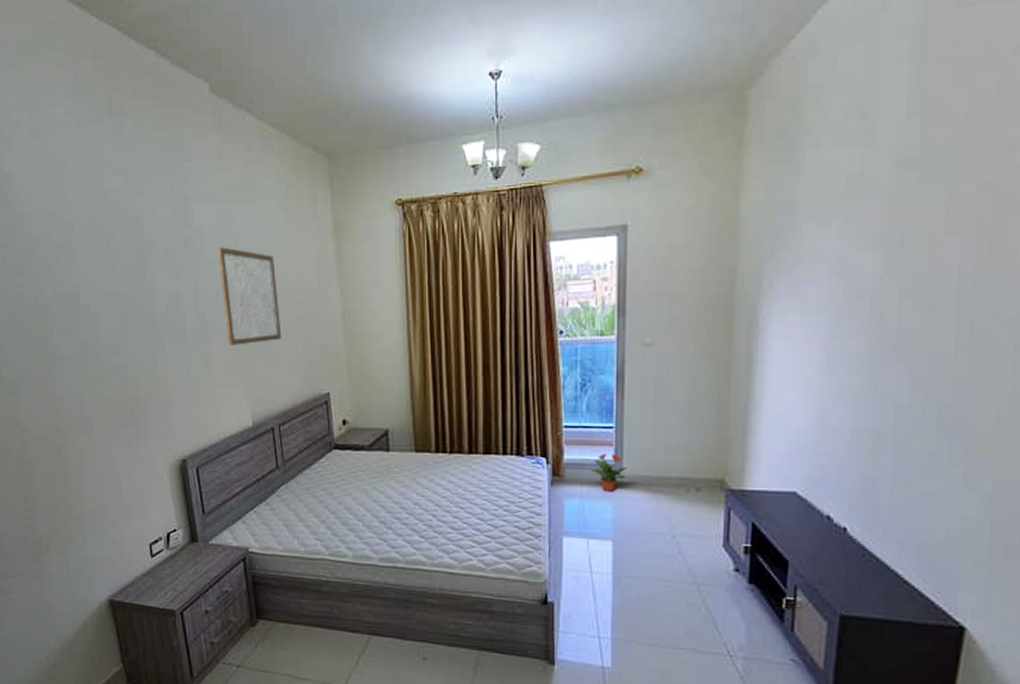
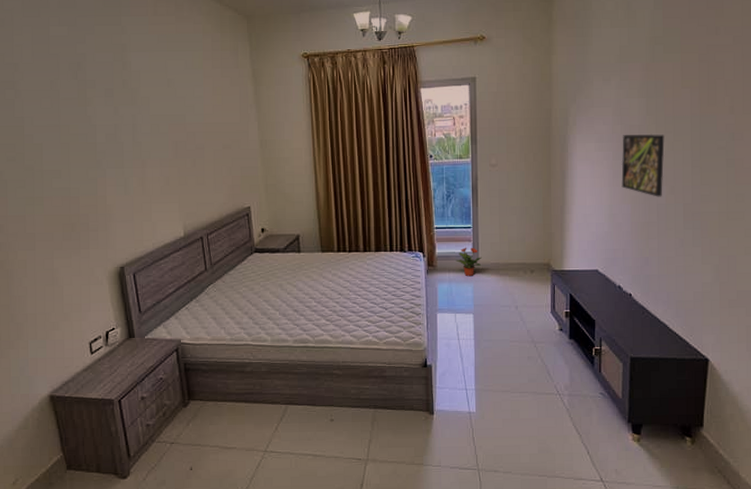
wall art: present [217,247,282,345] -> none [152,88,209,169]
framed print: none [839,301,913,393] -> present [621,133,665,197]

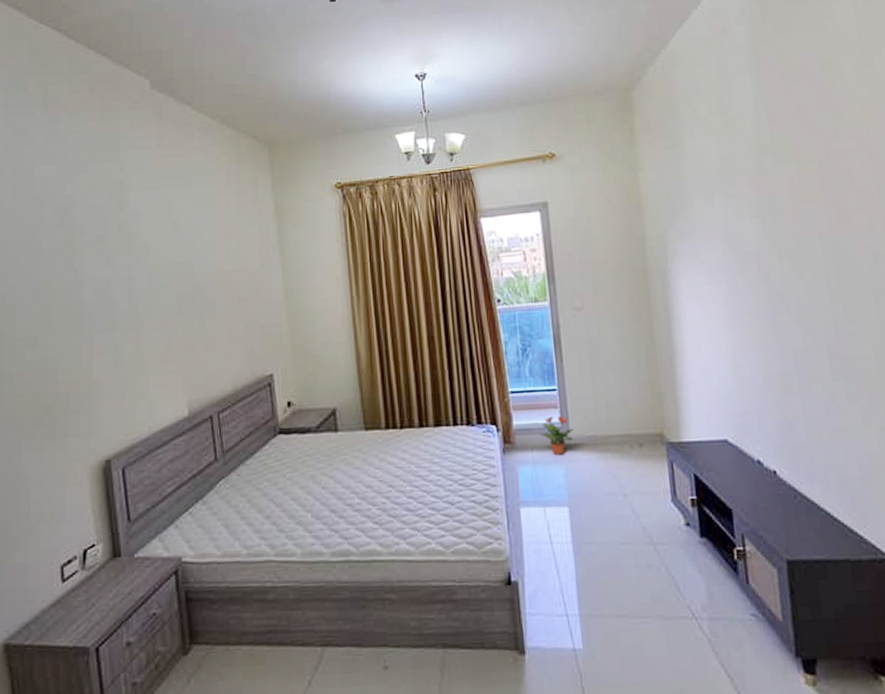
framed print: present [621,133,665,197] -> none [737,260,798,341]

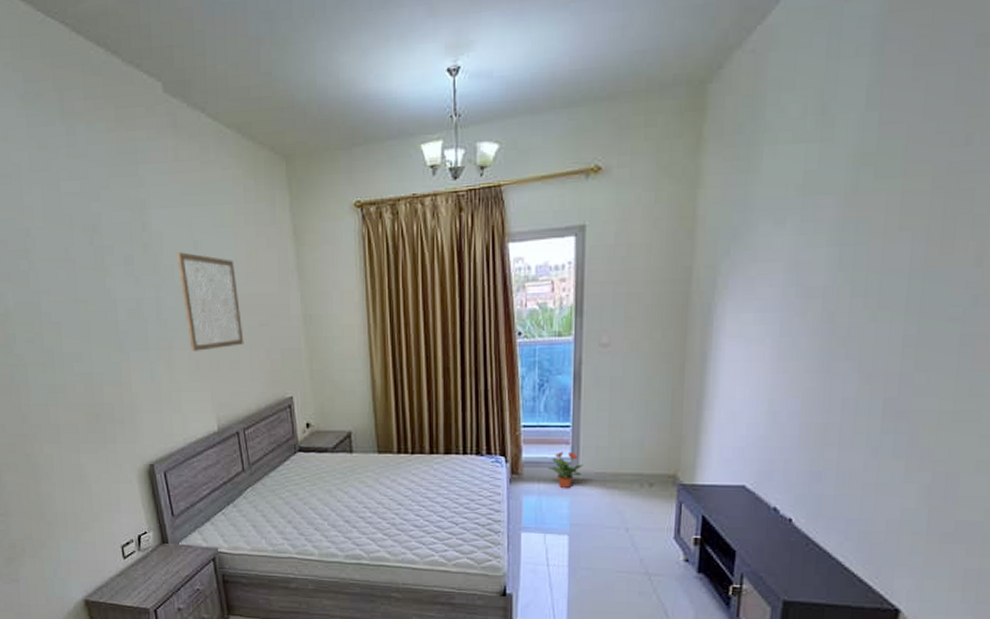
wall art: none [153,231,222,331] -> present [176,252,244,351]

